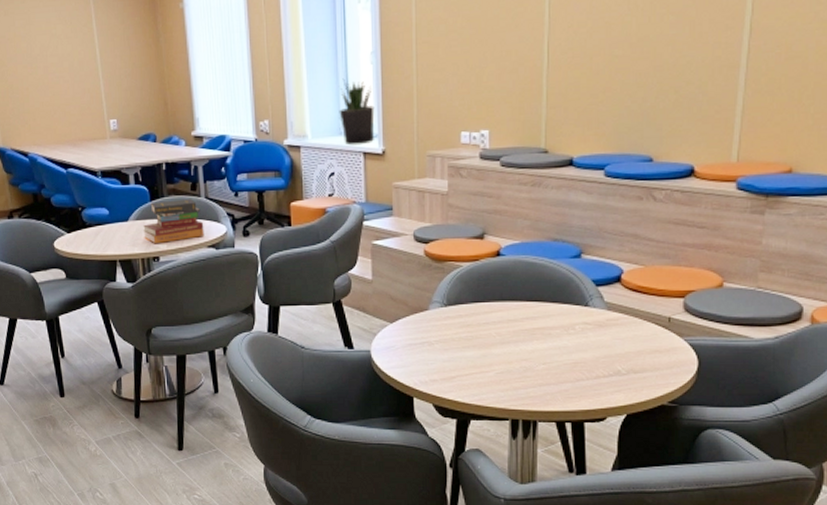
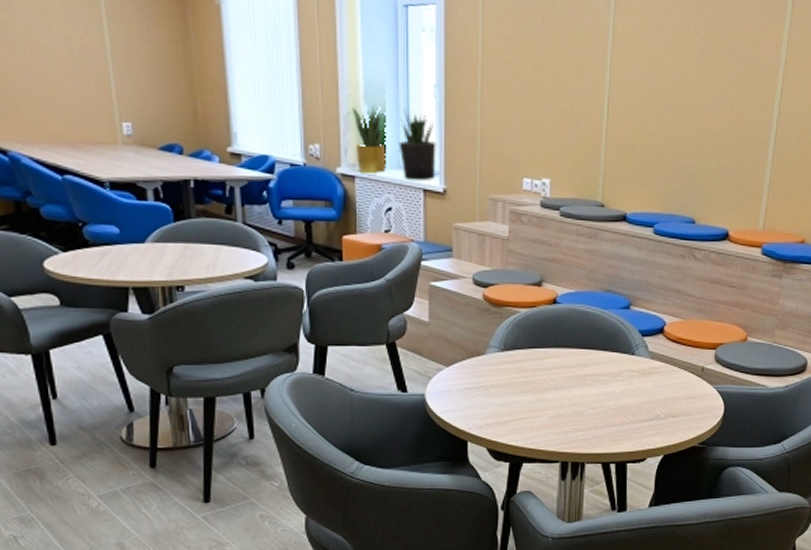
books: present [143,199,205,244] -> none [164,222,241,272]
planter: none [296,78,328,142] -> present [351,105,386,174]

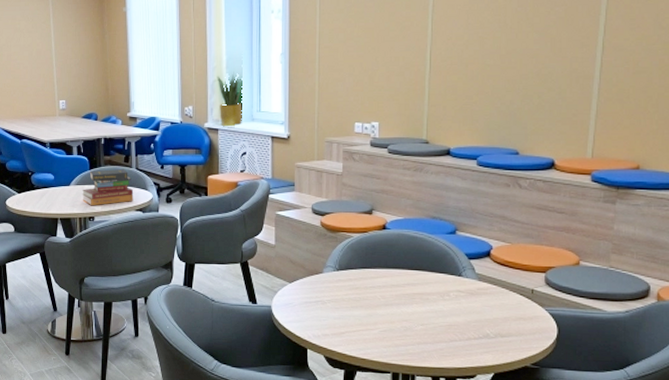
books: none [164,222,241,272] -> present [82,169,134,206]
planter: present [398,109,437,182] -> none [252,74,282,130]

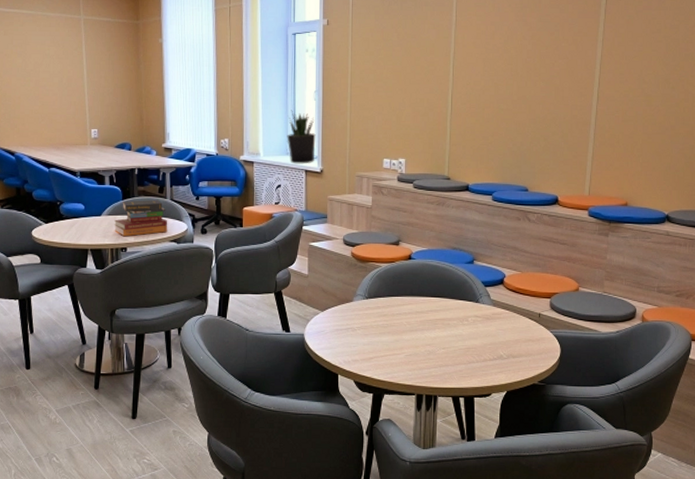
planter: present [216,73,242,126] -> none [252,108,278,159]
planter: none [252,74,282,130] -> present [287,110,316,164]

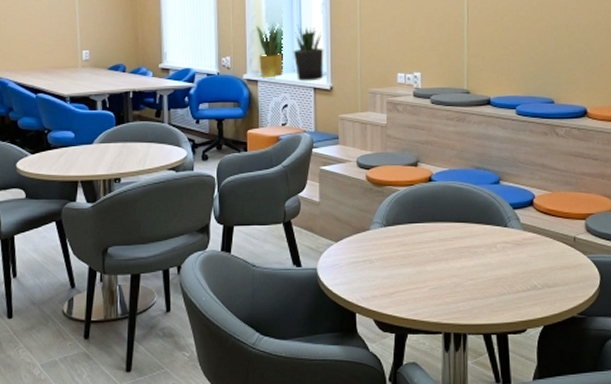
books: present [114,200,168,237] -> none [107,125,166,166]
planter: none [252,108,278,159] -> present [256,23,283,77]

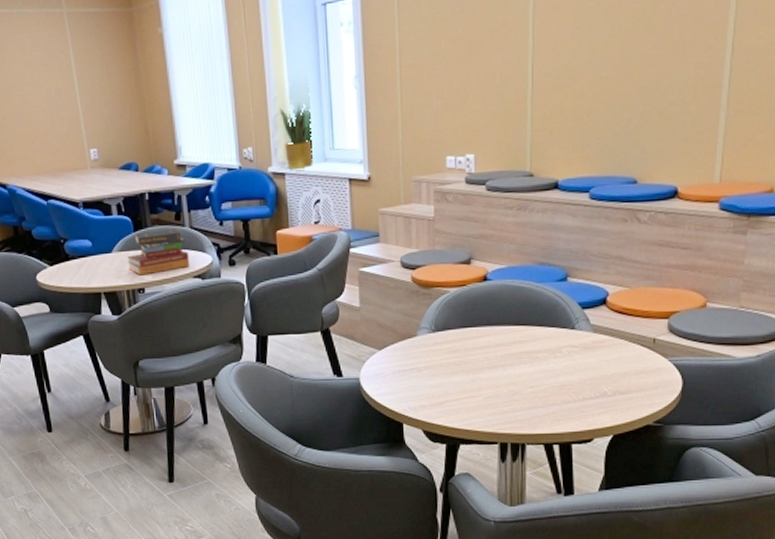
books: none [107,125,166,166] -> present [127,229,190,276]
planter: present [293,24,324,82] -> none [323,103,360,172]

